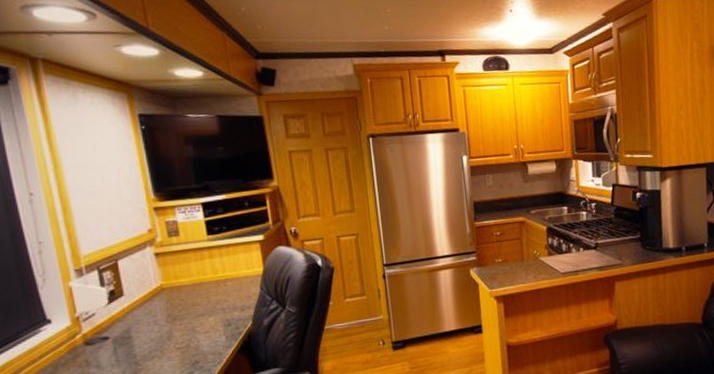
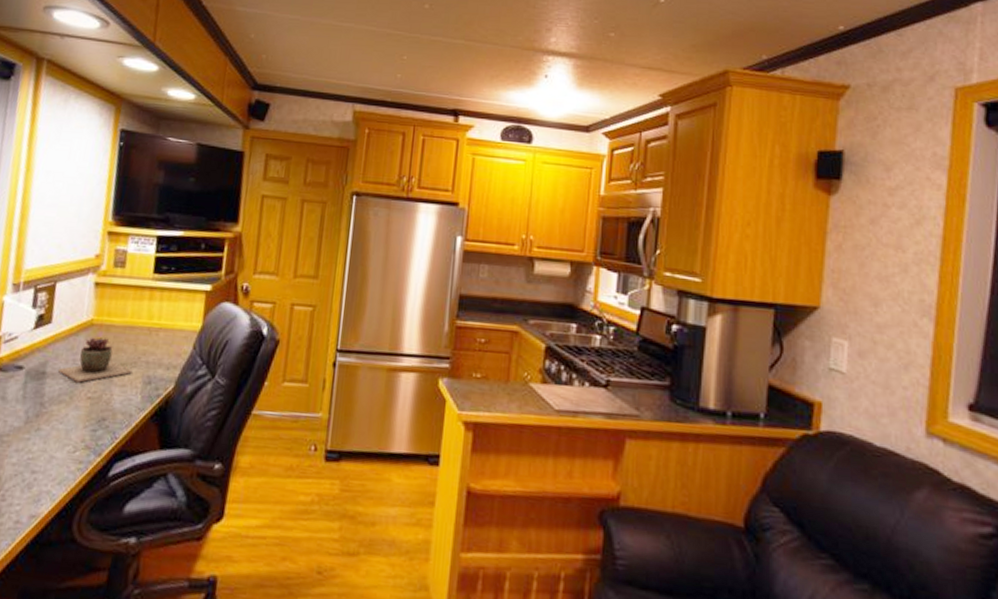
succulent plant: none [143,297,212,339] -> present [58,337,133,383]

